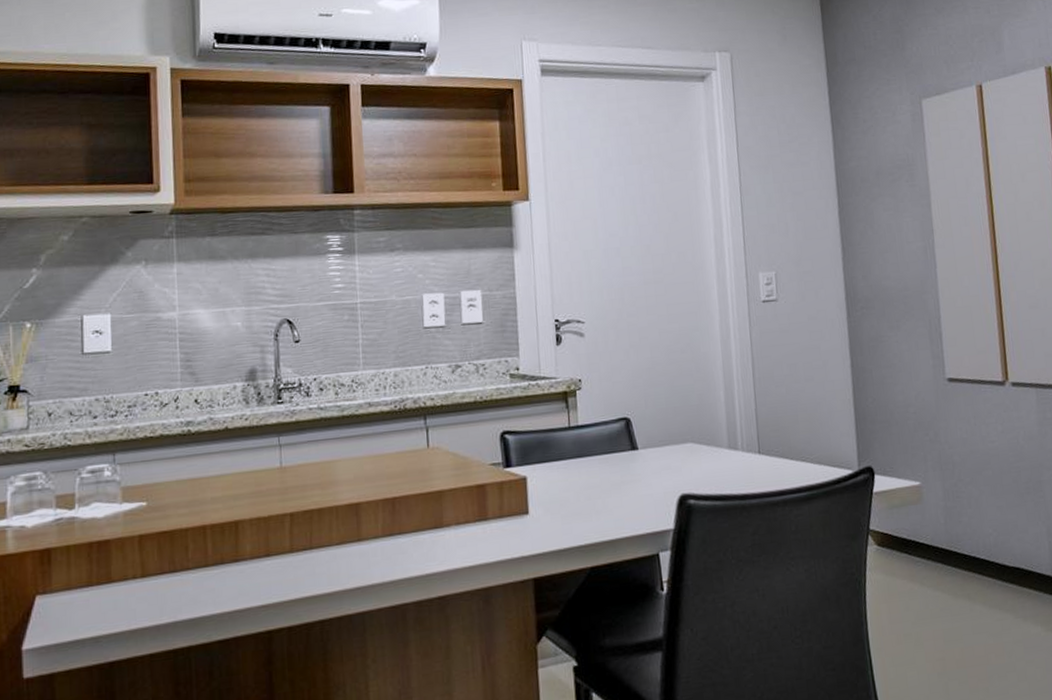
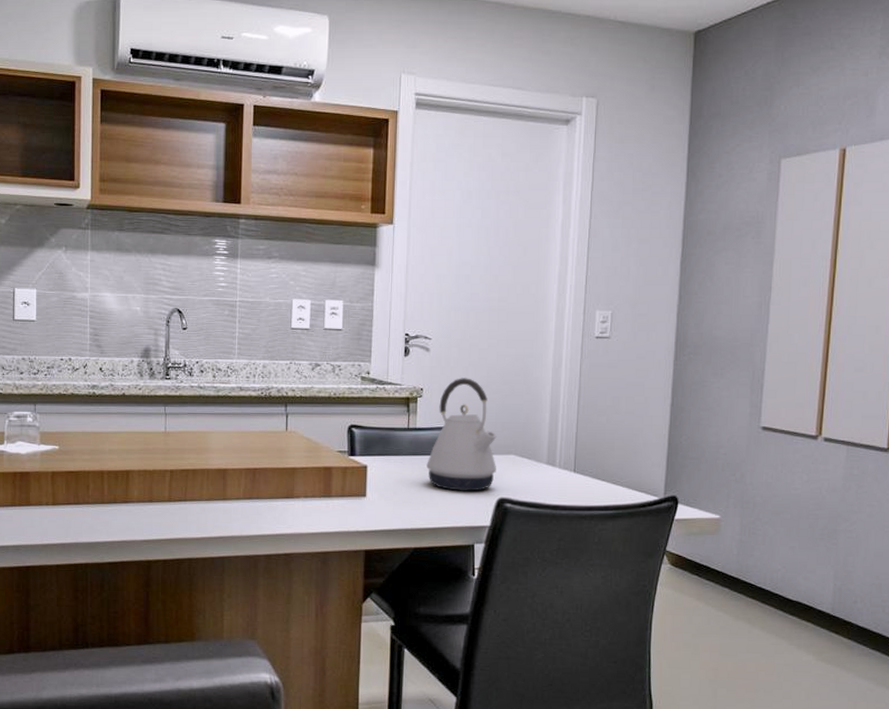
kettle: none [594,361,674,493] -> present [427,378,497,491]

